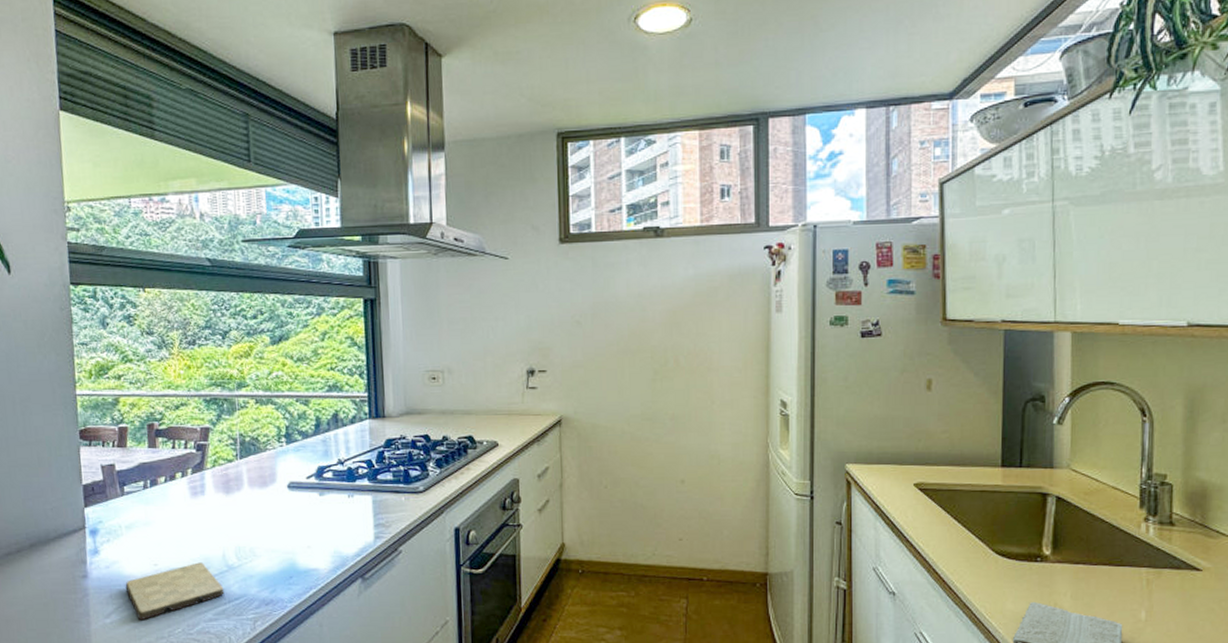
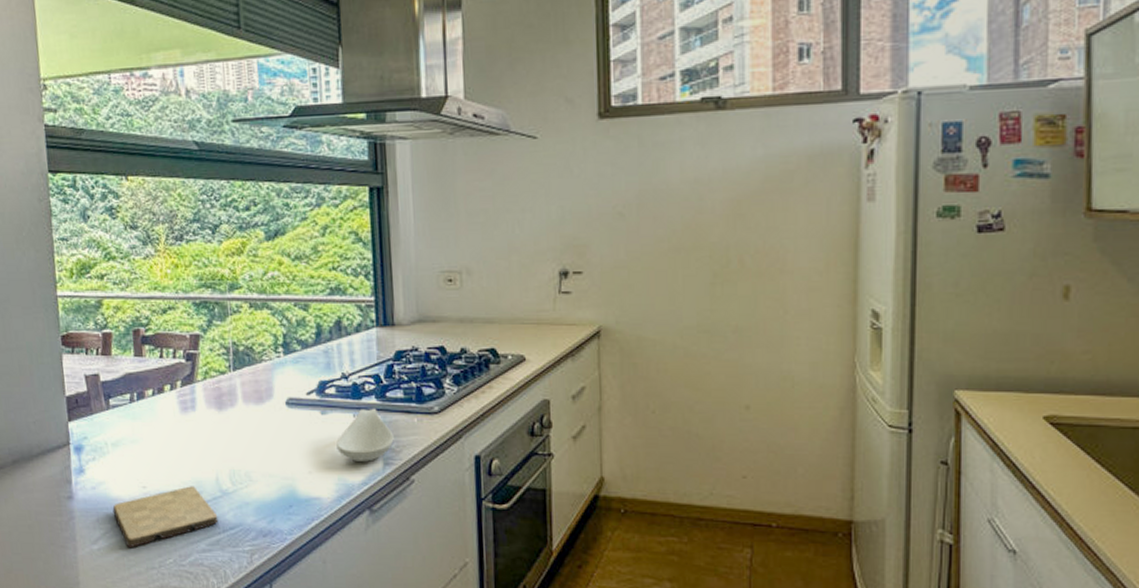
spoon rest: none [332,489,384,537] -> present [335,408,394,463]

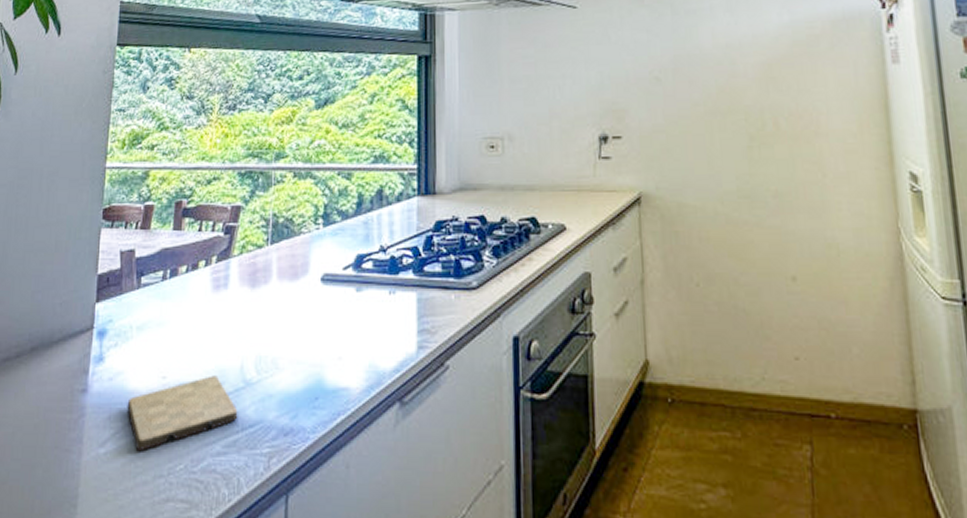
spoon rest: present [335,408,394,463] -> none [368,283,430,347]

